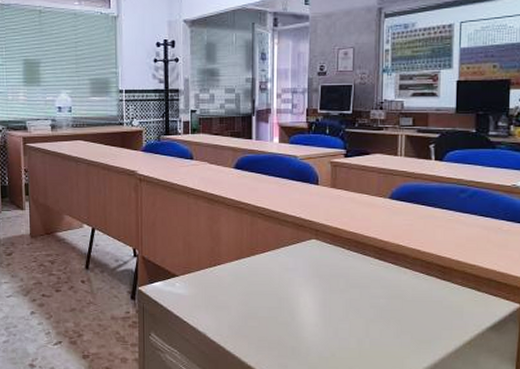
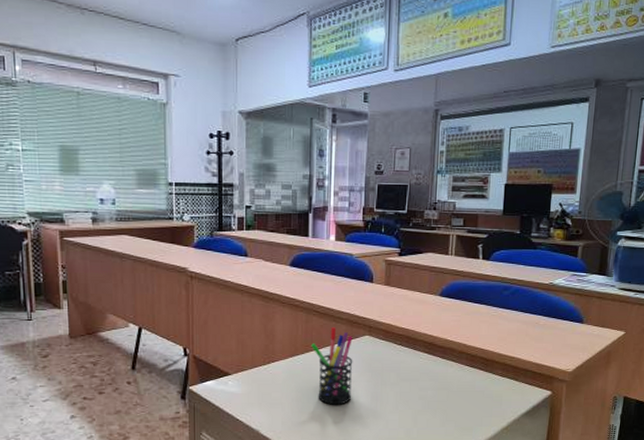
pen holder: none [257,230,300,311] -> present [311,327,353,405]

